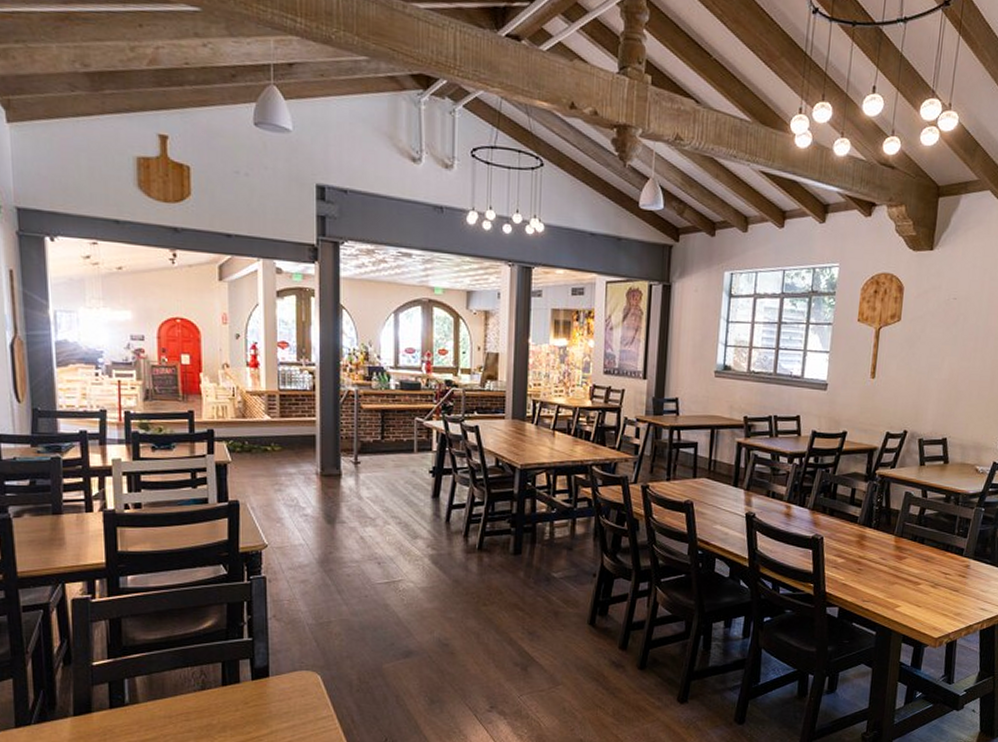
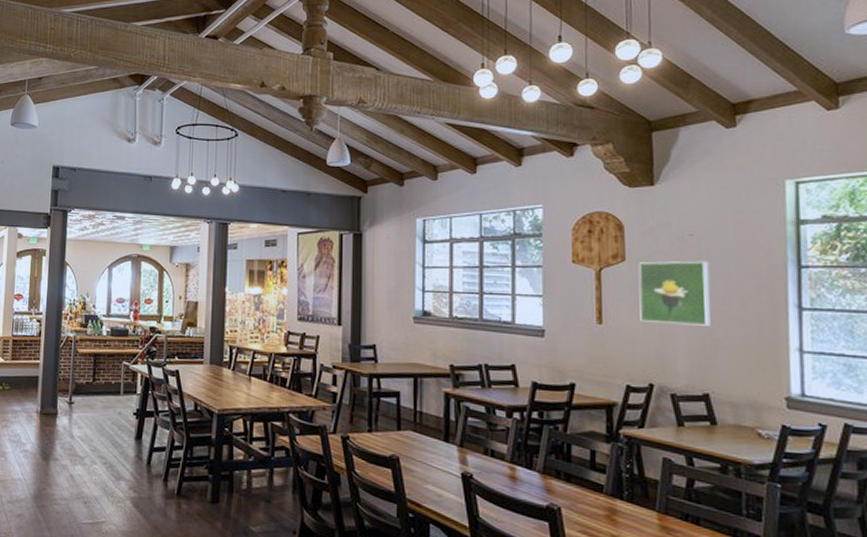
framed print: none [905,322,964,381] -> present [638,261,711,326]

